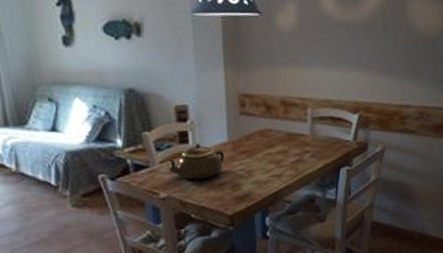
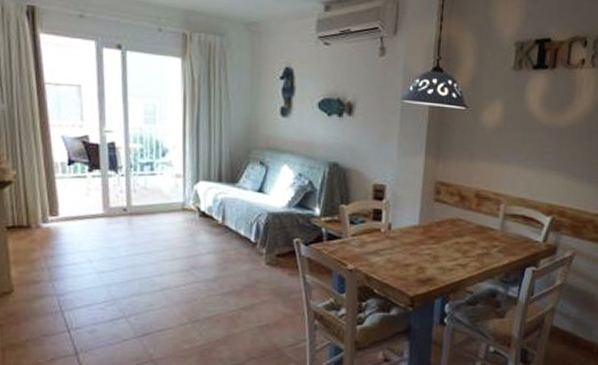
teapot: present [167,145,225,180] -> none [359,224,414,257]

